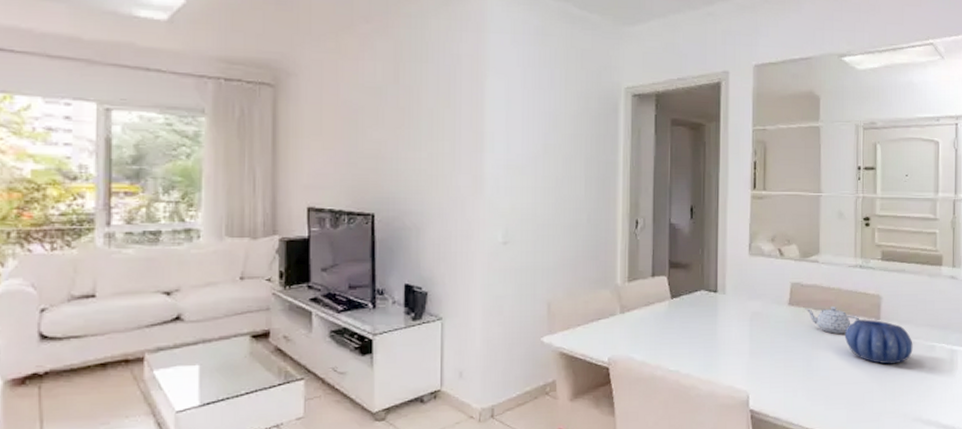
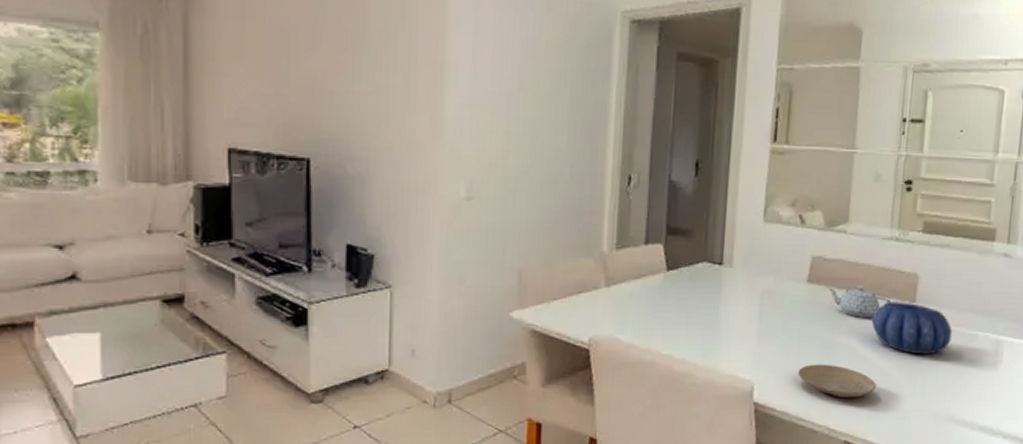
plate: none [786,374,853,404] -> present [798,364,876,399]

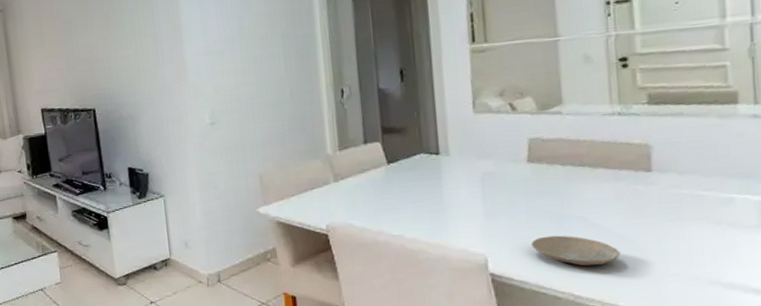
teapot: present [827,286,890,318] -> none [549,160,622,191]
decorative bowl: present [871,302,952,355] -> none [603,171,702,221]

